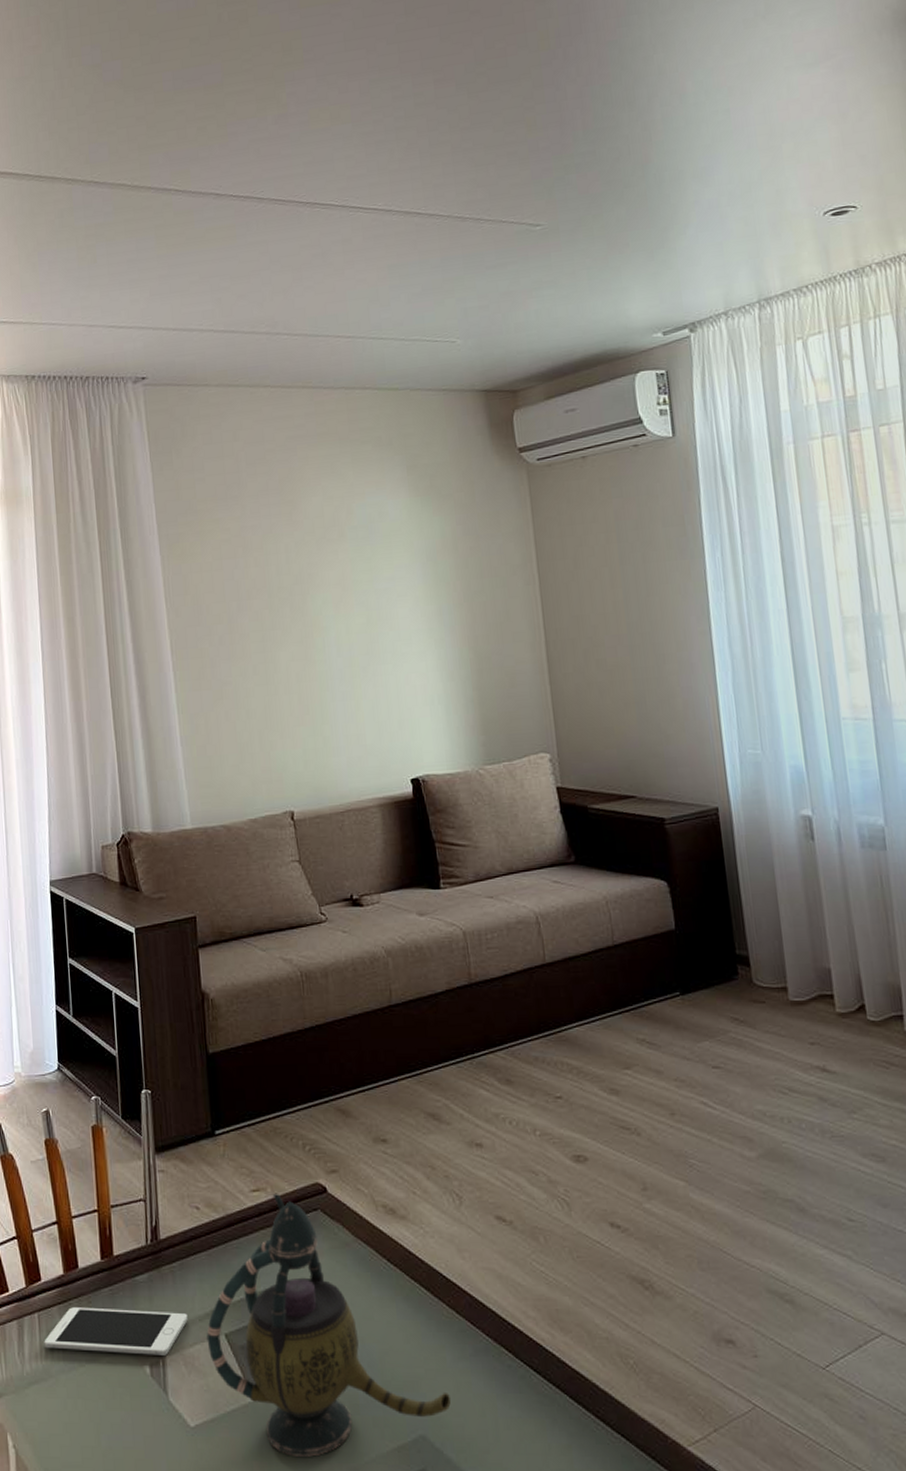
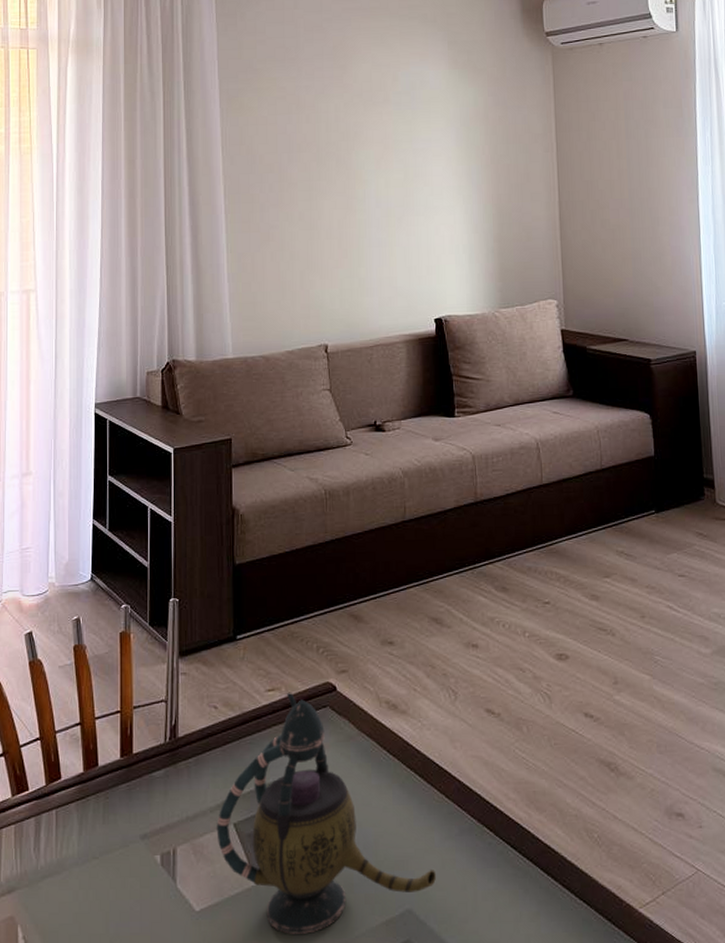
cell phone: present [44,1307,188,1355] -> none [60,803,200,846]

